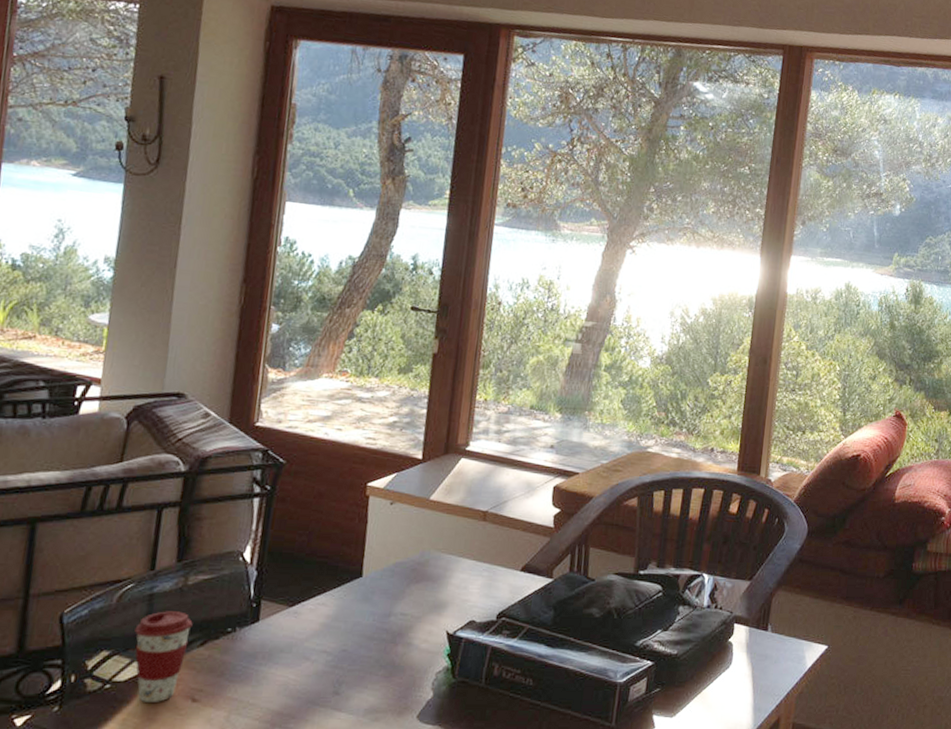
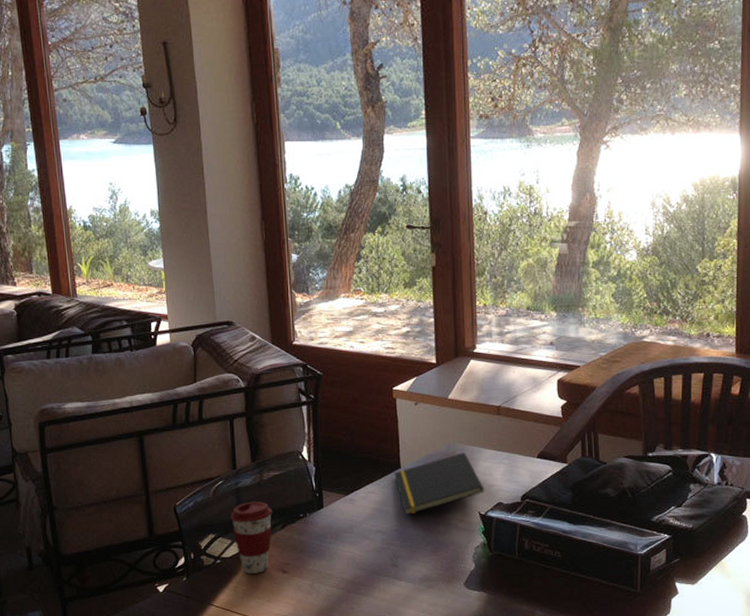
notepad: none [353,562,457,633] -> present [394,453,484,516]

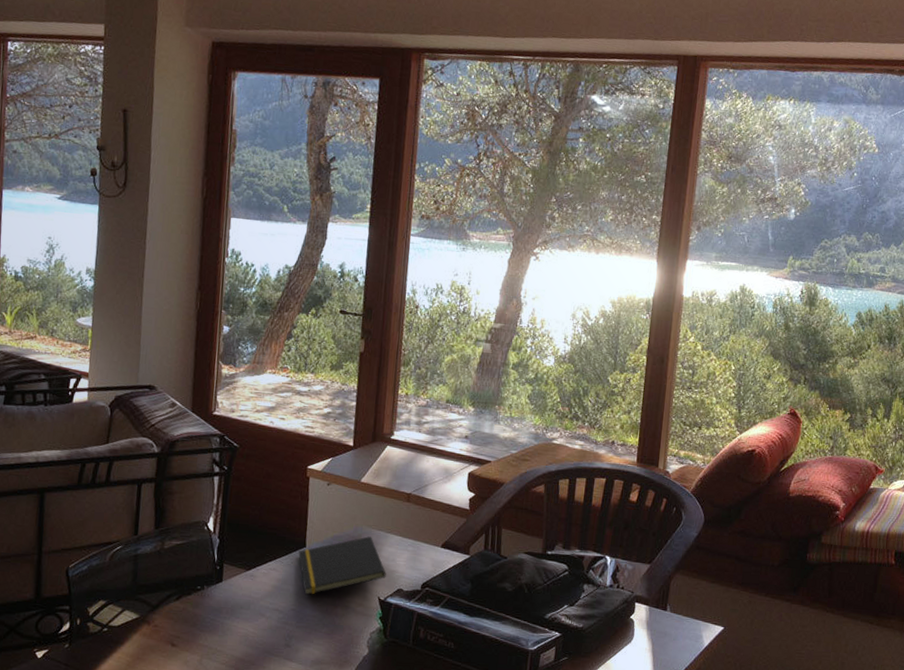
coffee cup: present [230,502,273,573] -> none [124,569,170,645]

